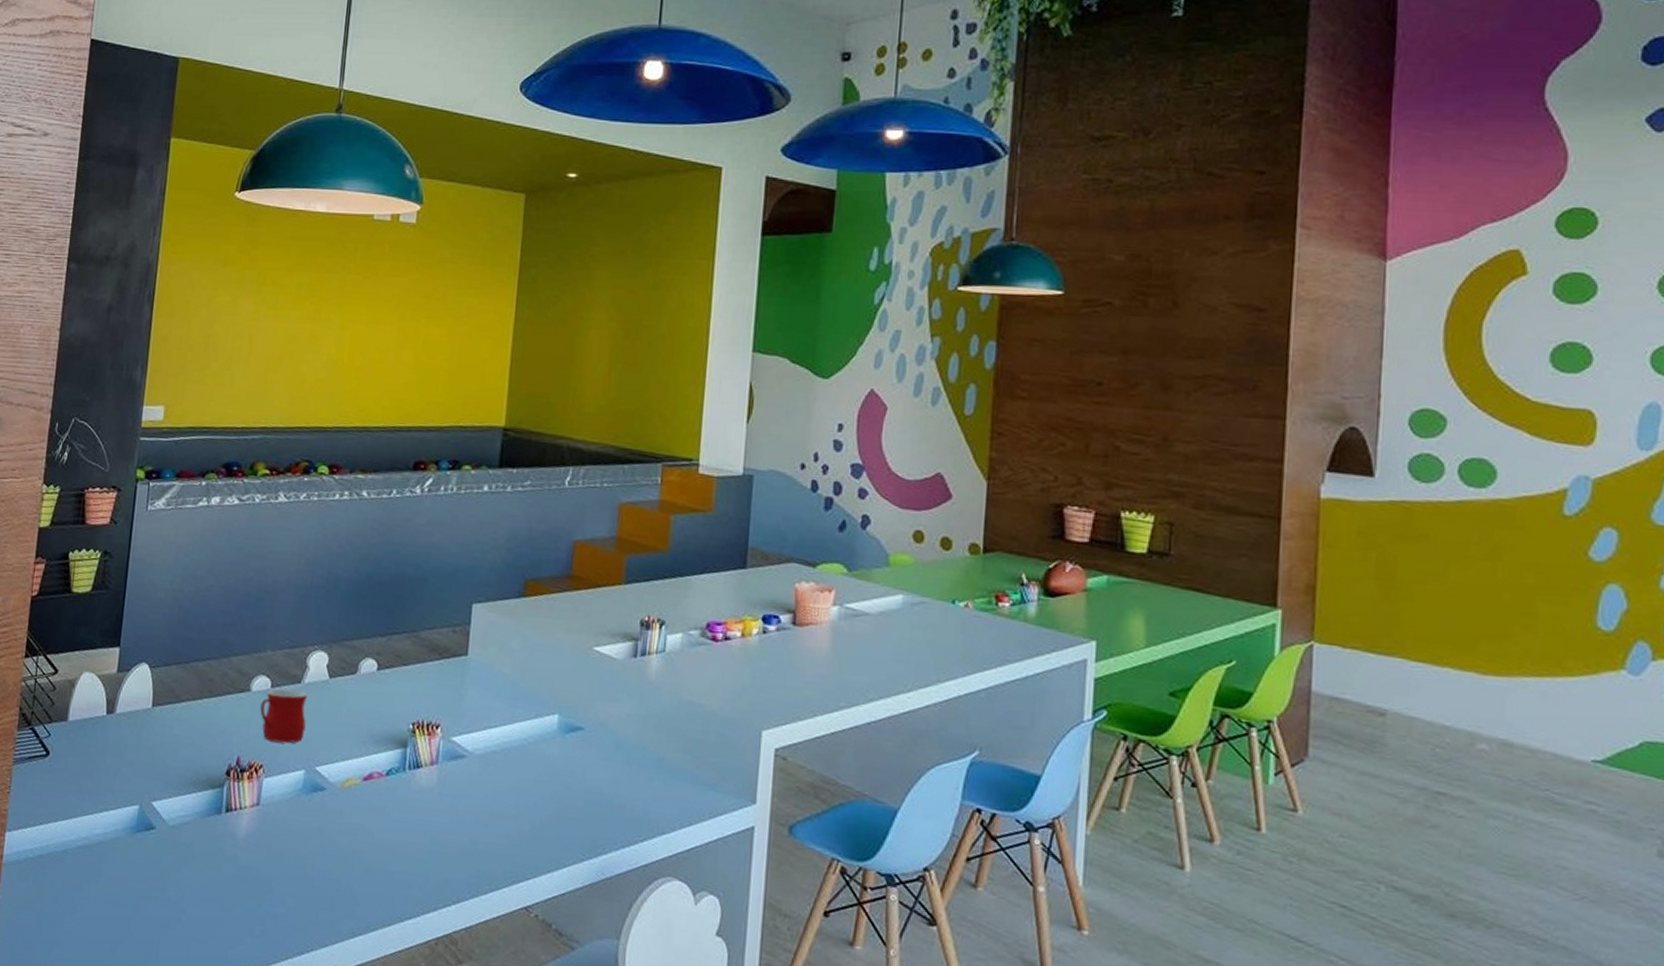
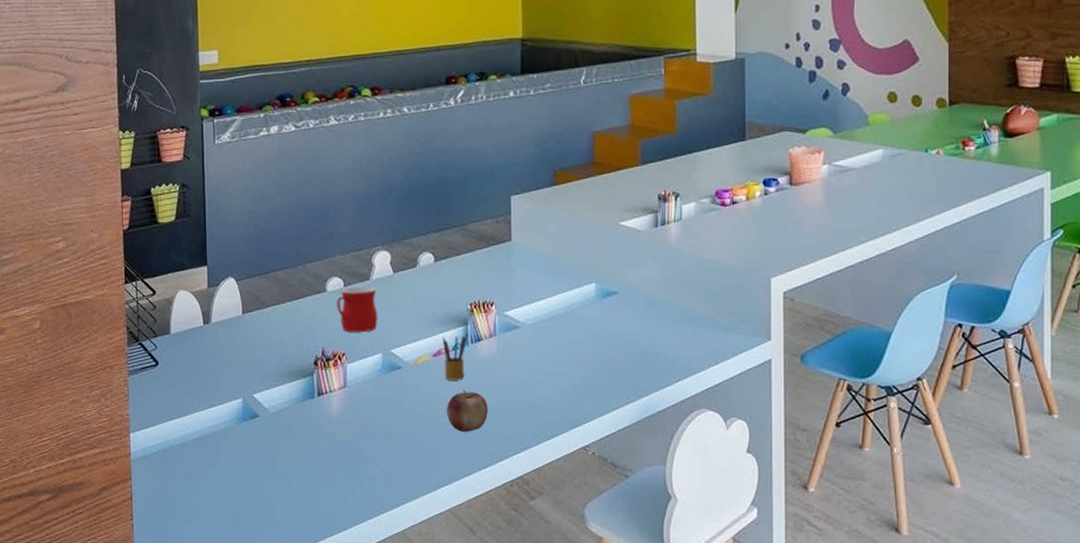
apple: none [370,823,420,874] -> present [446,389,488,432]
pencil box: none [374,755,406,812] -> present [442,332,468,380]

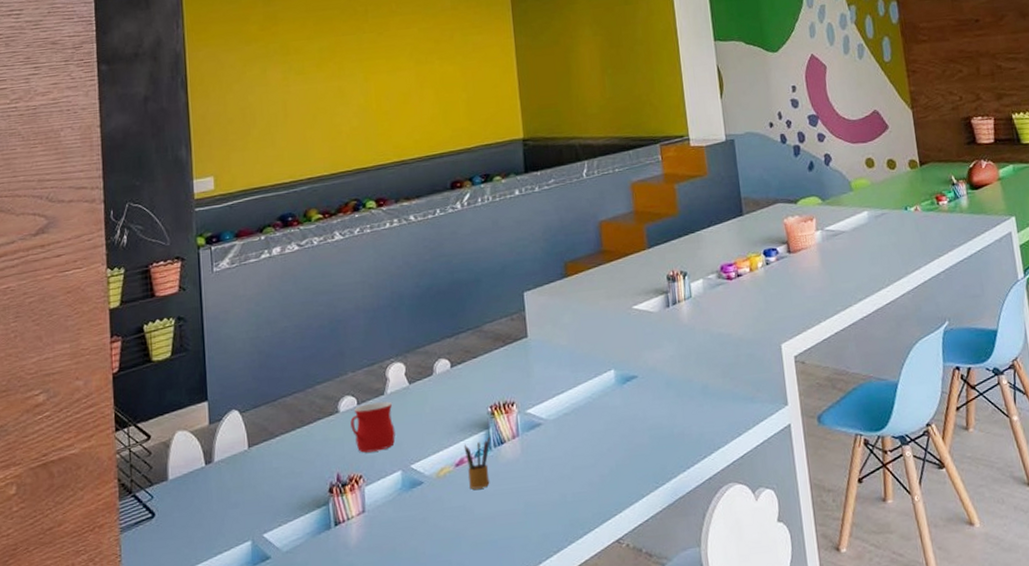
apple: present [446,389,488,432] -> none [472,497,517,543]

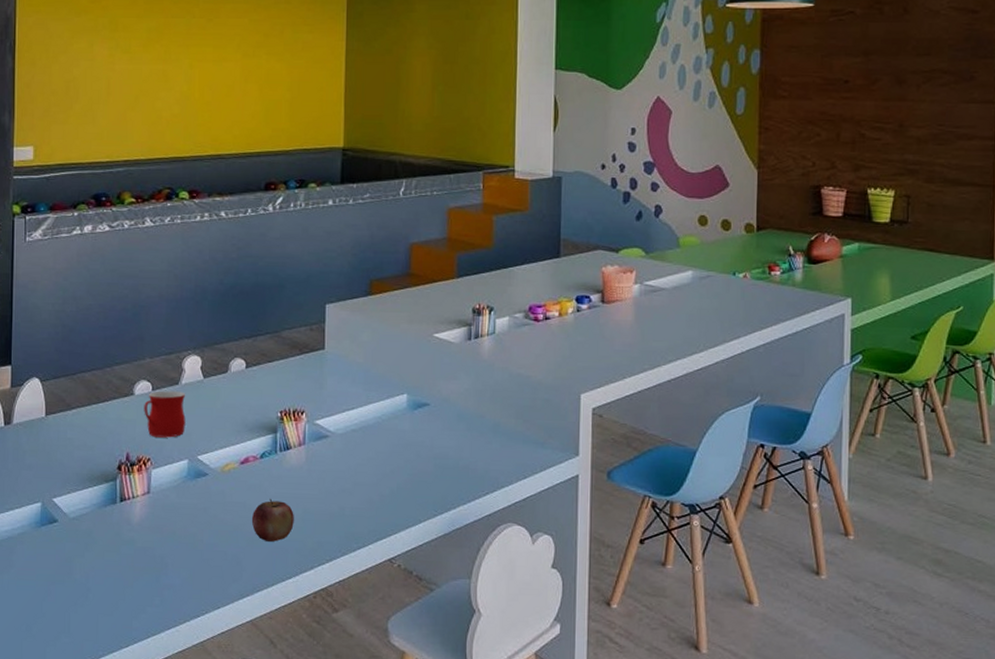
pencil box: present [463,436,490,490] -> none [250,440,277,489]
apple: none [472,497,517,543] -> present [251,498,294,542]

